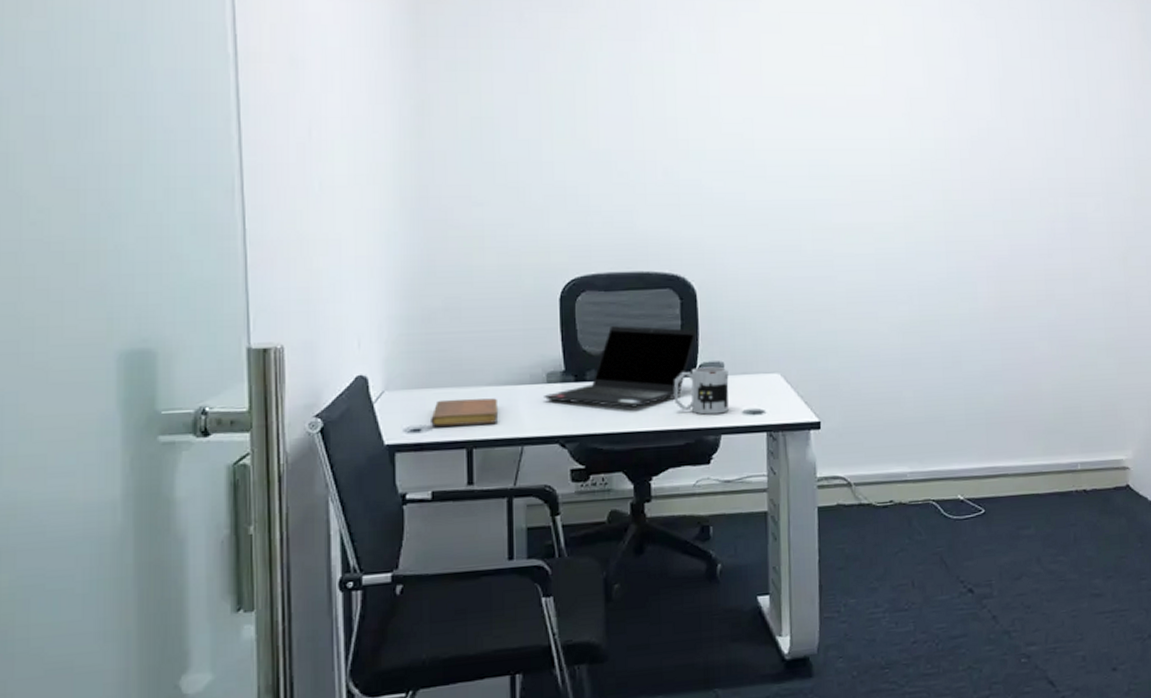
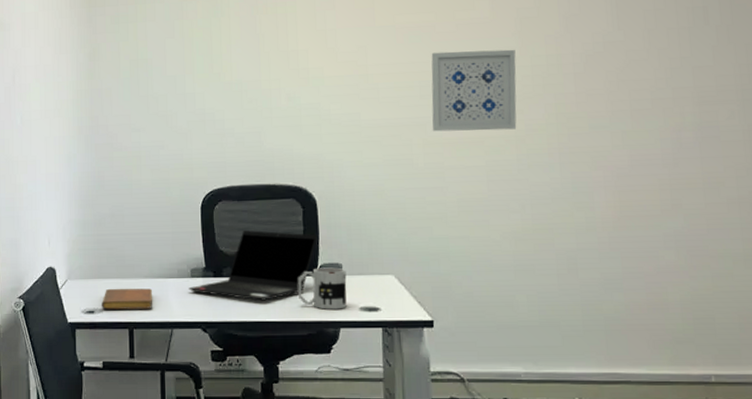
wall art: none [821,129,906,216] -> present [431,49,517,132]

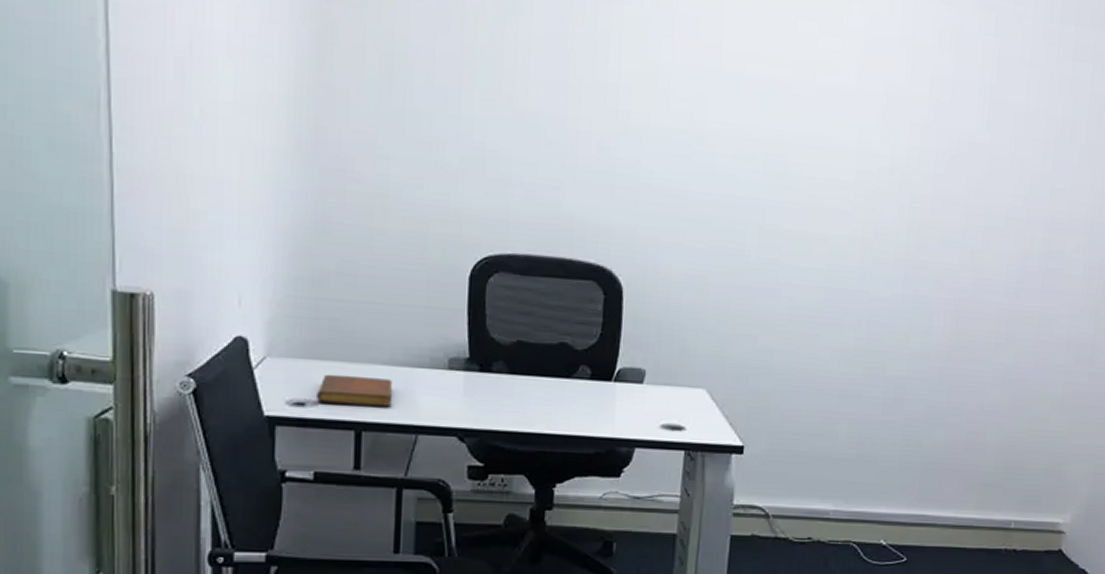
laptop computer: present [189,230,318,301] -> none [444,315,620,408]
mug: present [298,267,347,310] -> none [588,372,650,425]
wall art: present [431,49,517,132] -> none [771,119,877,231]

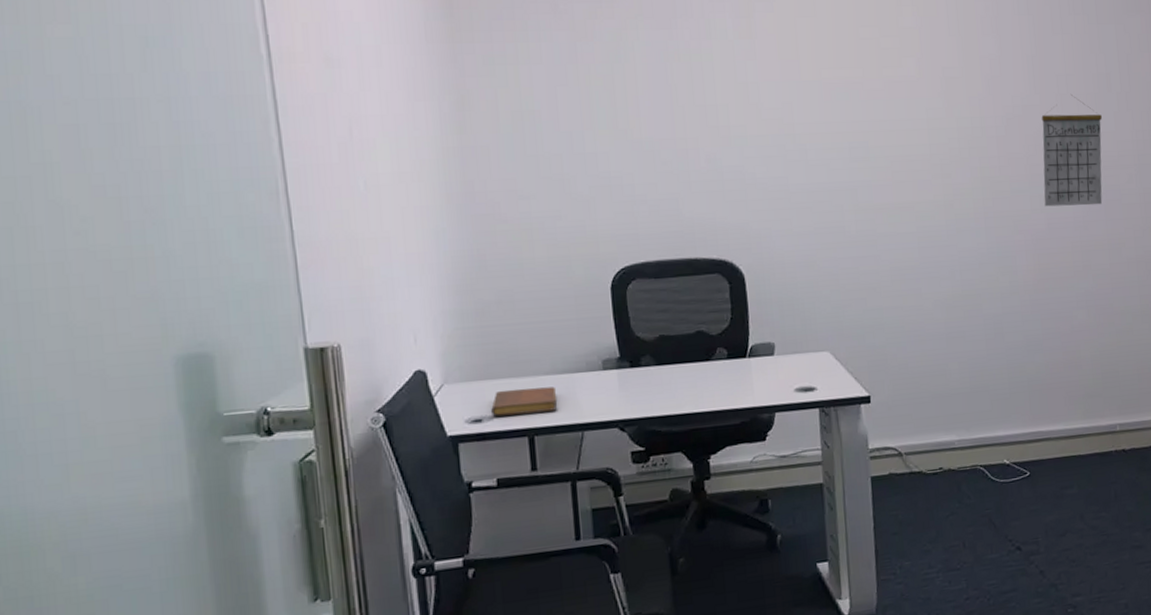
calendar: none [975,137,1058,272] -> present [1041,93,1103,207]

